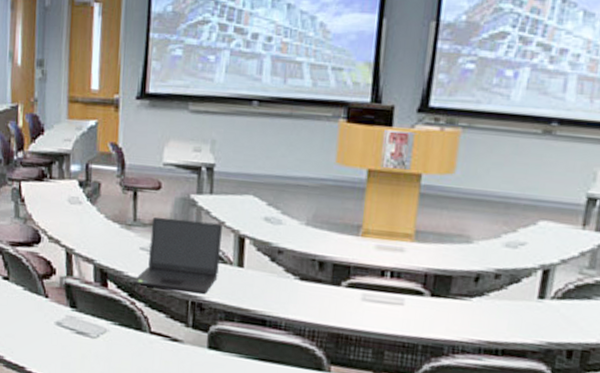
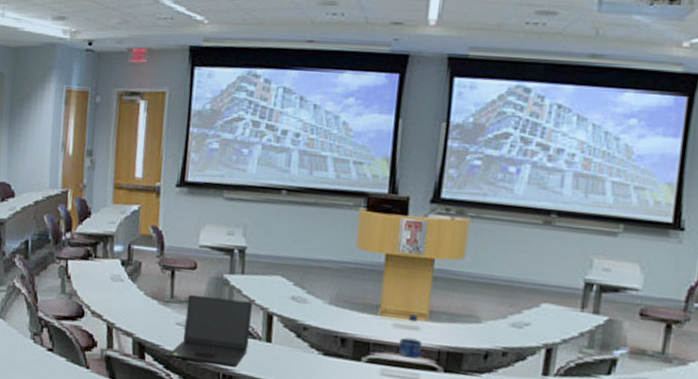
water bottle: none [381,235,408,283] -> present [398,314,423,359]

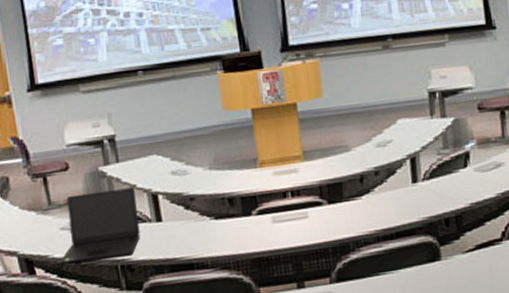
water bottle: present [398,314,423,359] -> none [282,158,305,201]

